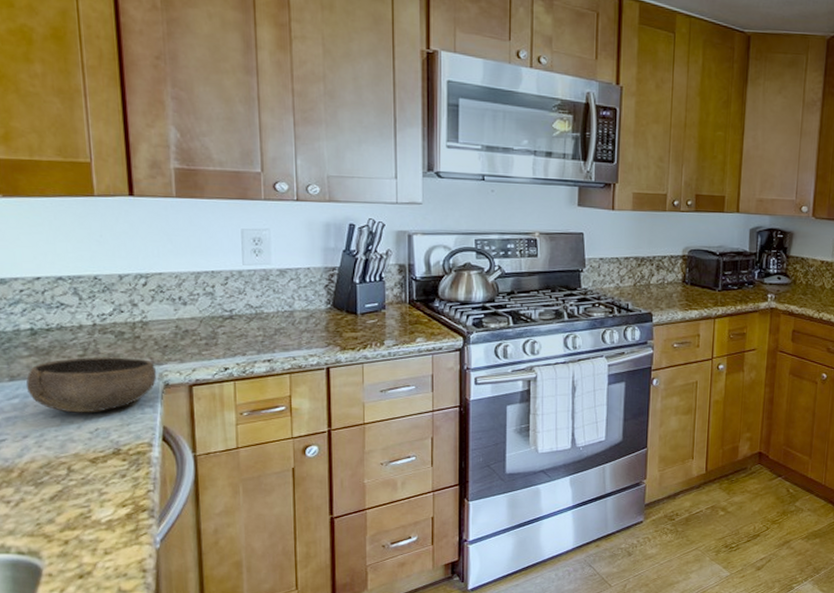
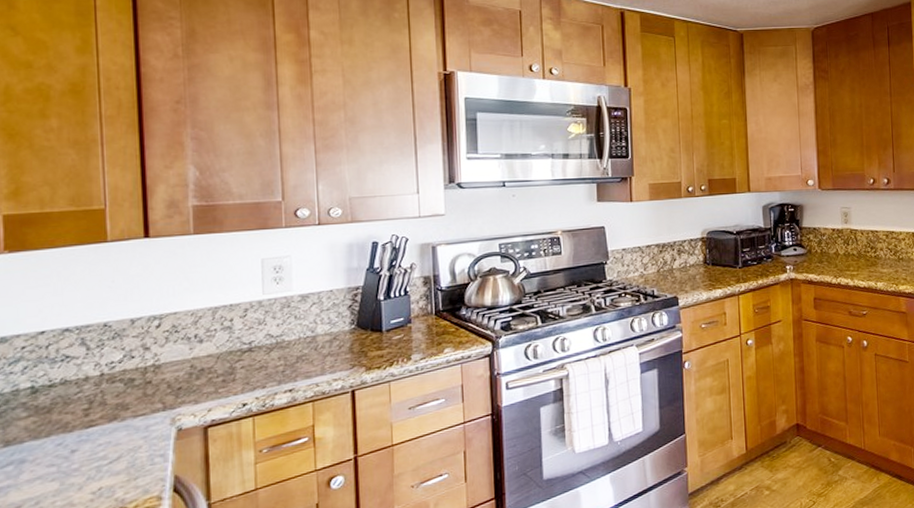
bowl: present [25,357,157,413] -> none [22,405,169,474]

